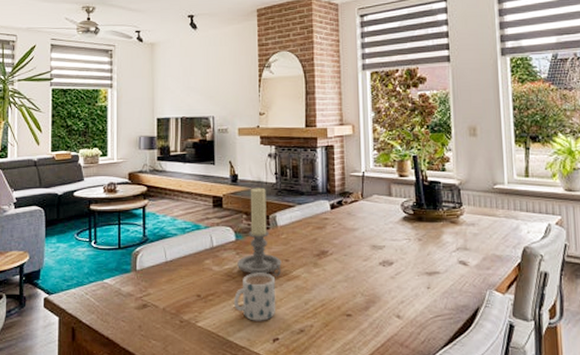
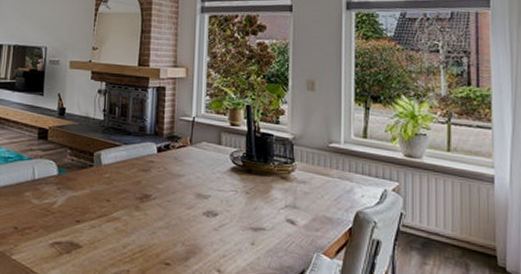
mug: present [233,273,276,321] -> none [50,210,95,261]
candle holder: present [237,187,282,276] -> none [57,123,103,216]

